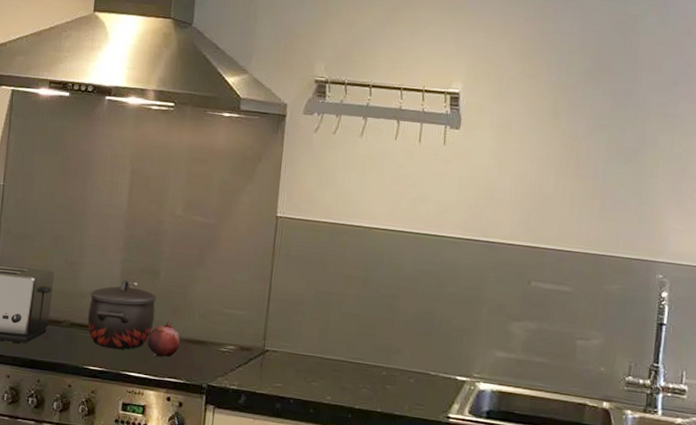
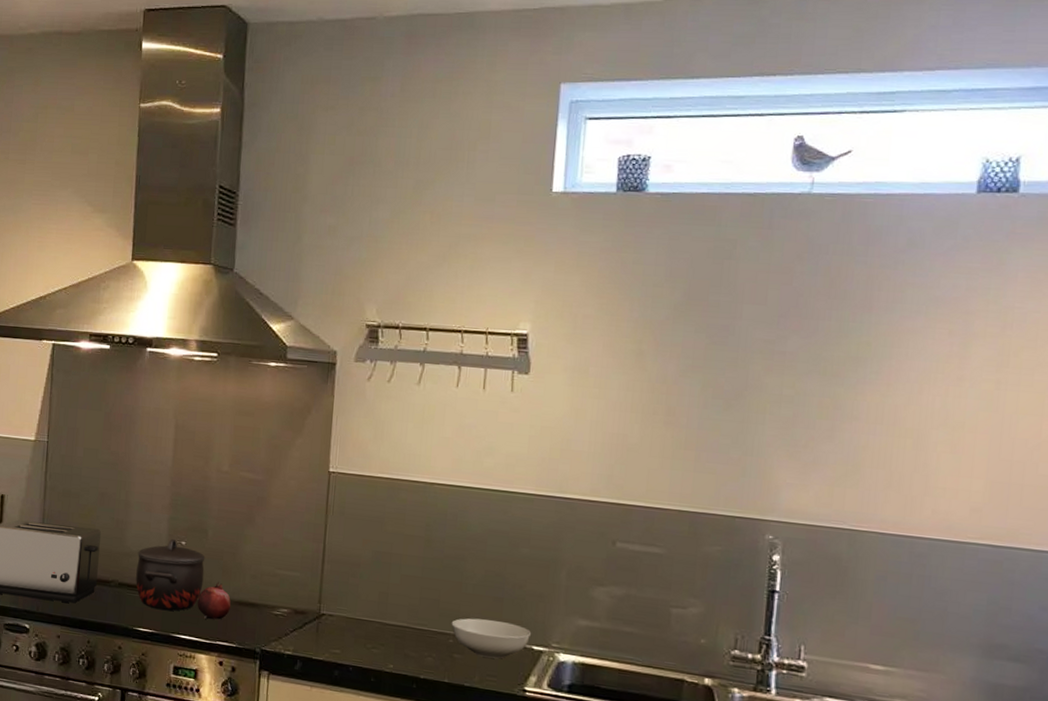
bowl: none [384,352,456,389] -> present [451,618,532,659]

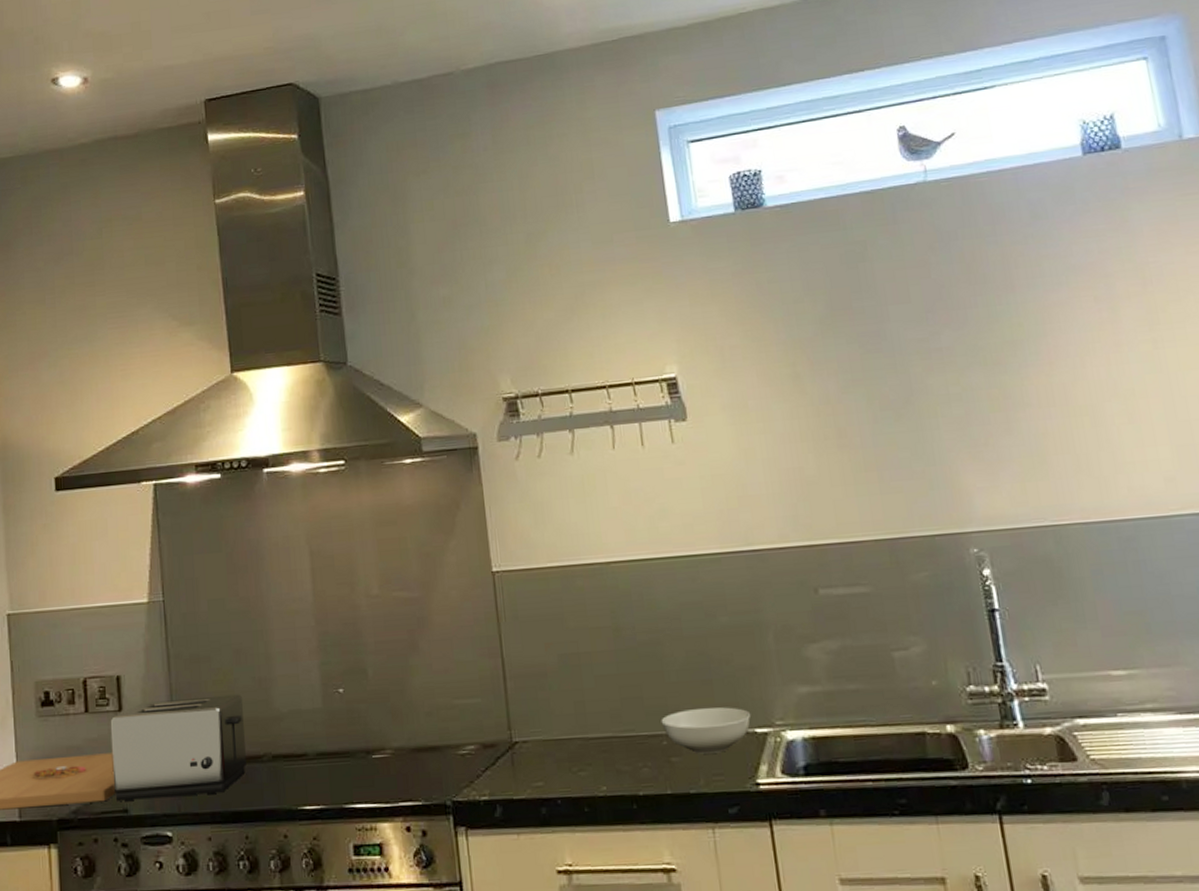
cooking pot: present [136,538,206,611] -> none [290,687,372,779]
fruit: present [197,581,231,620] -> none [368,728,408,780]

